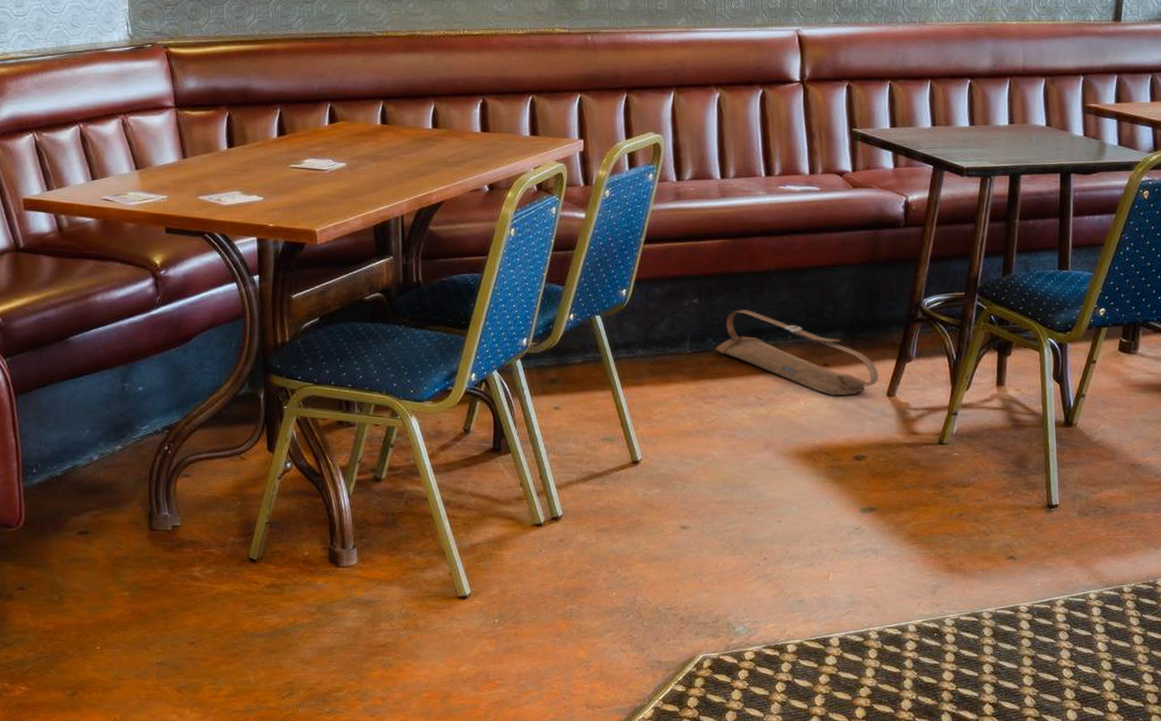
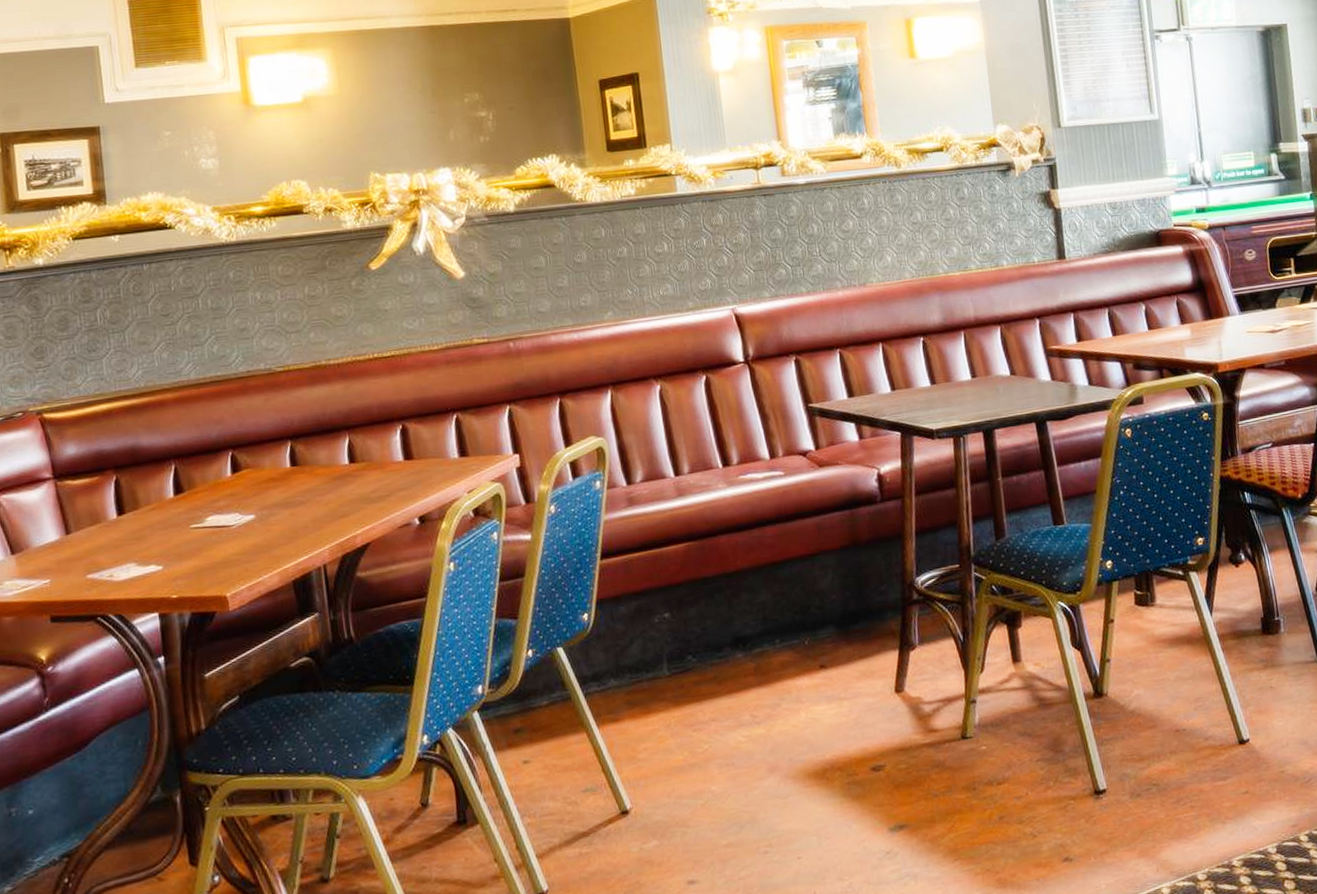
bag: present [715,310,879,396] -> none [697,617,884,701]

